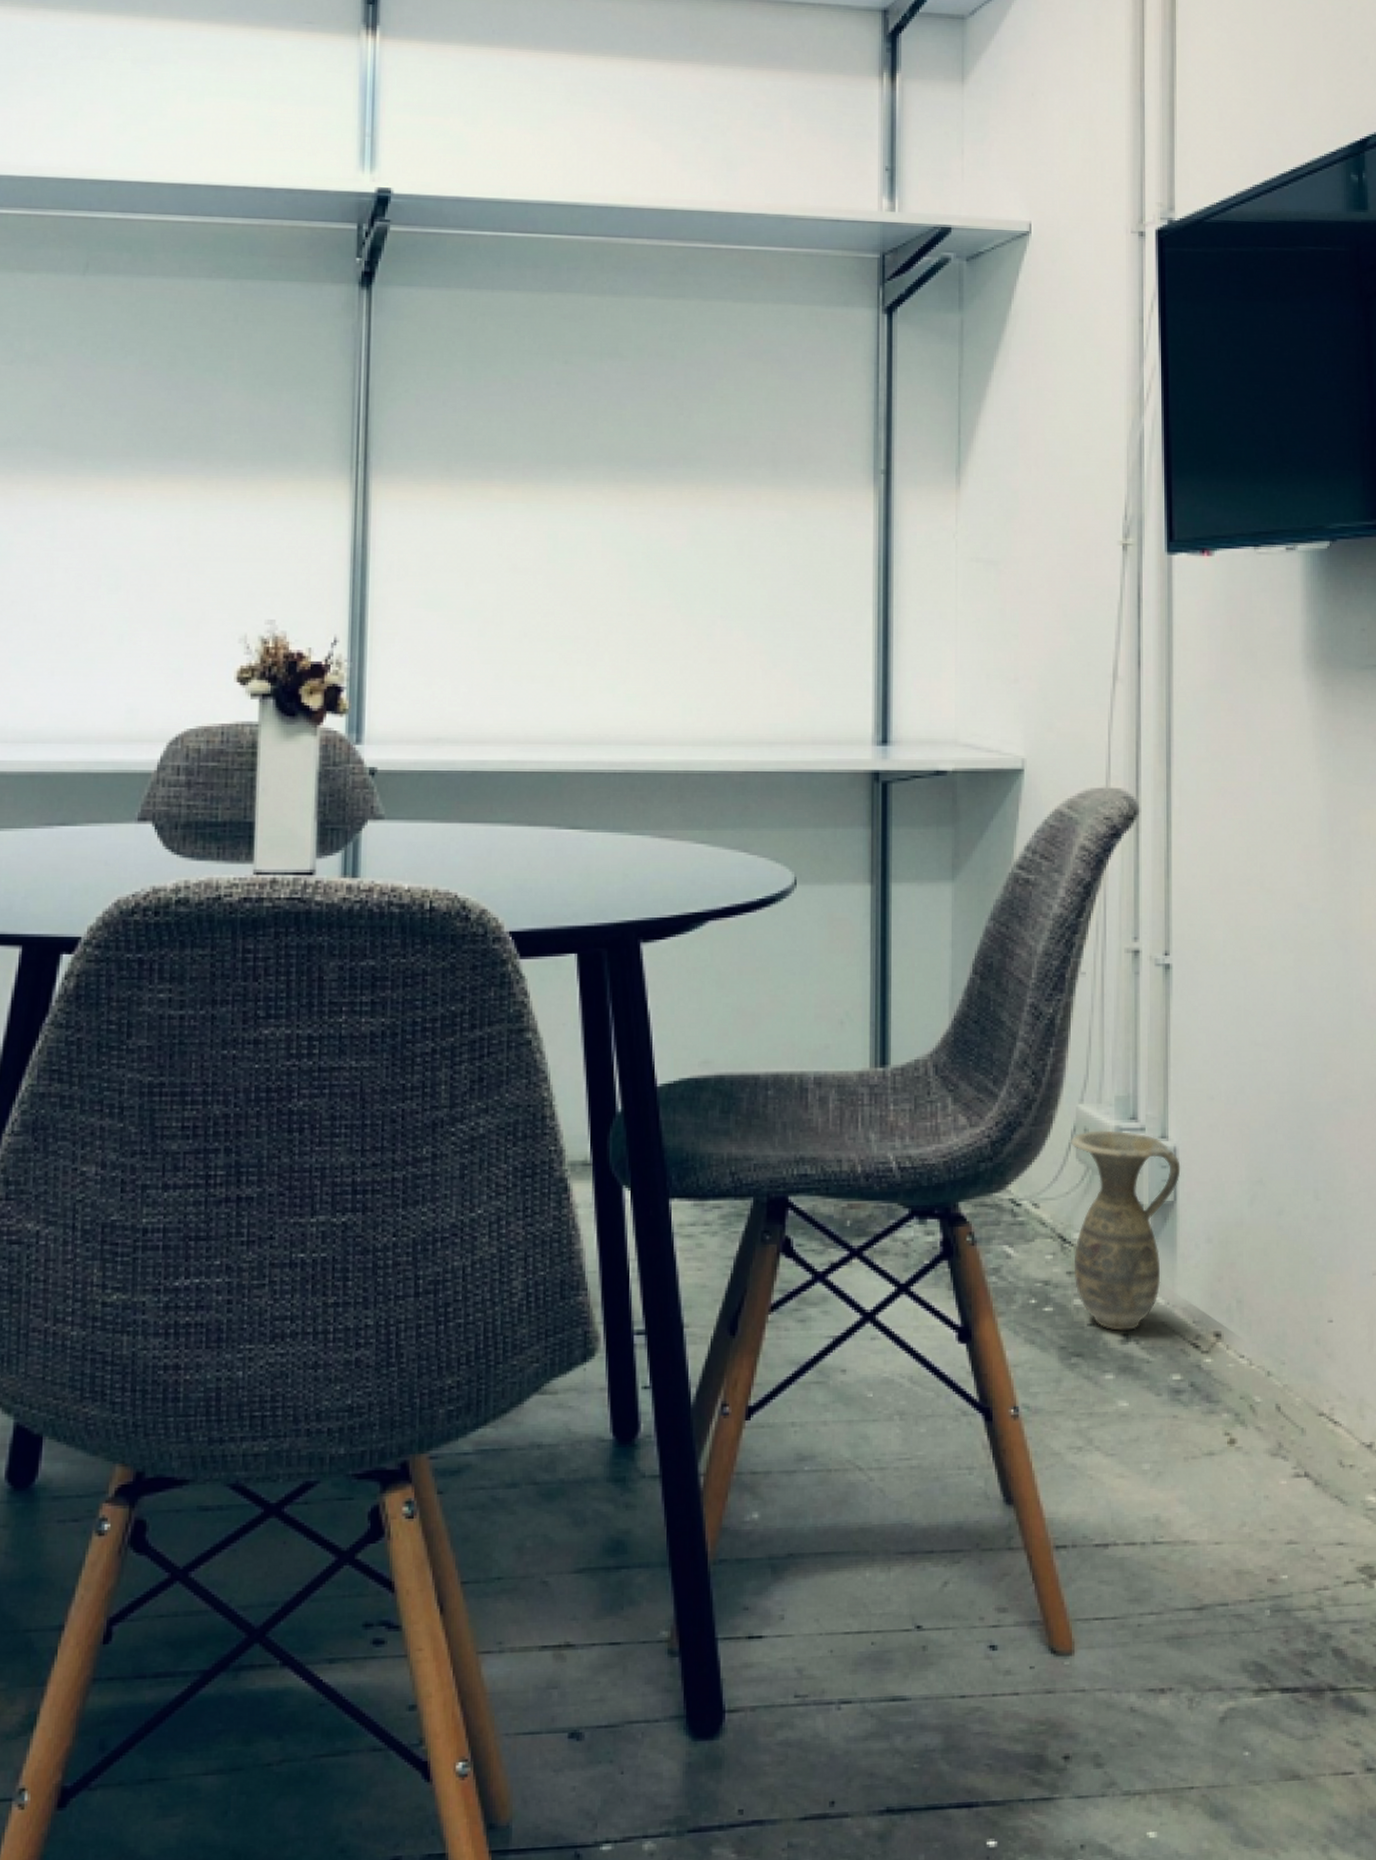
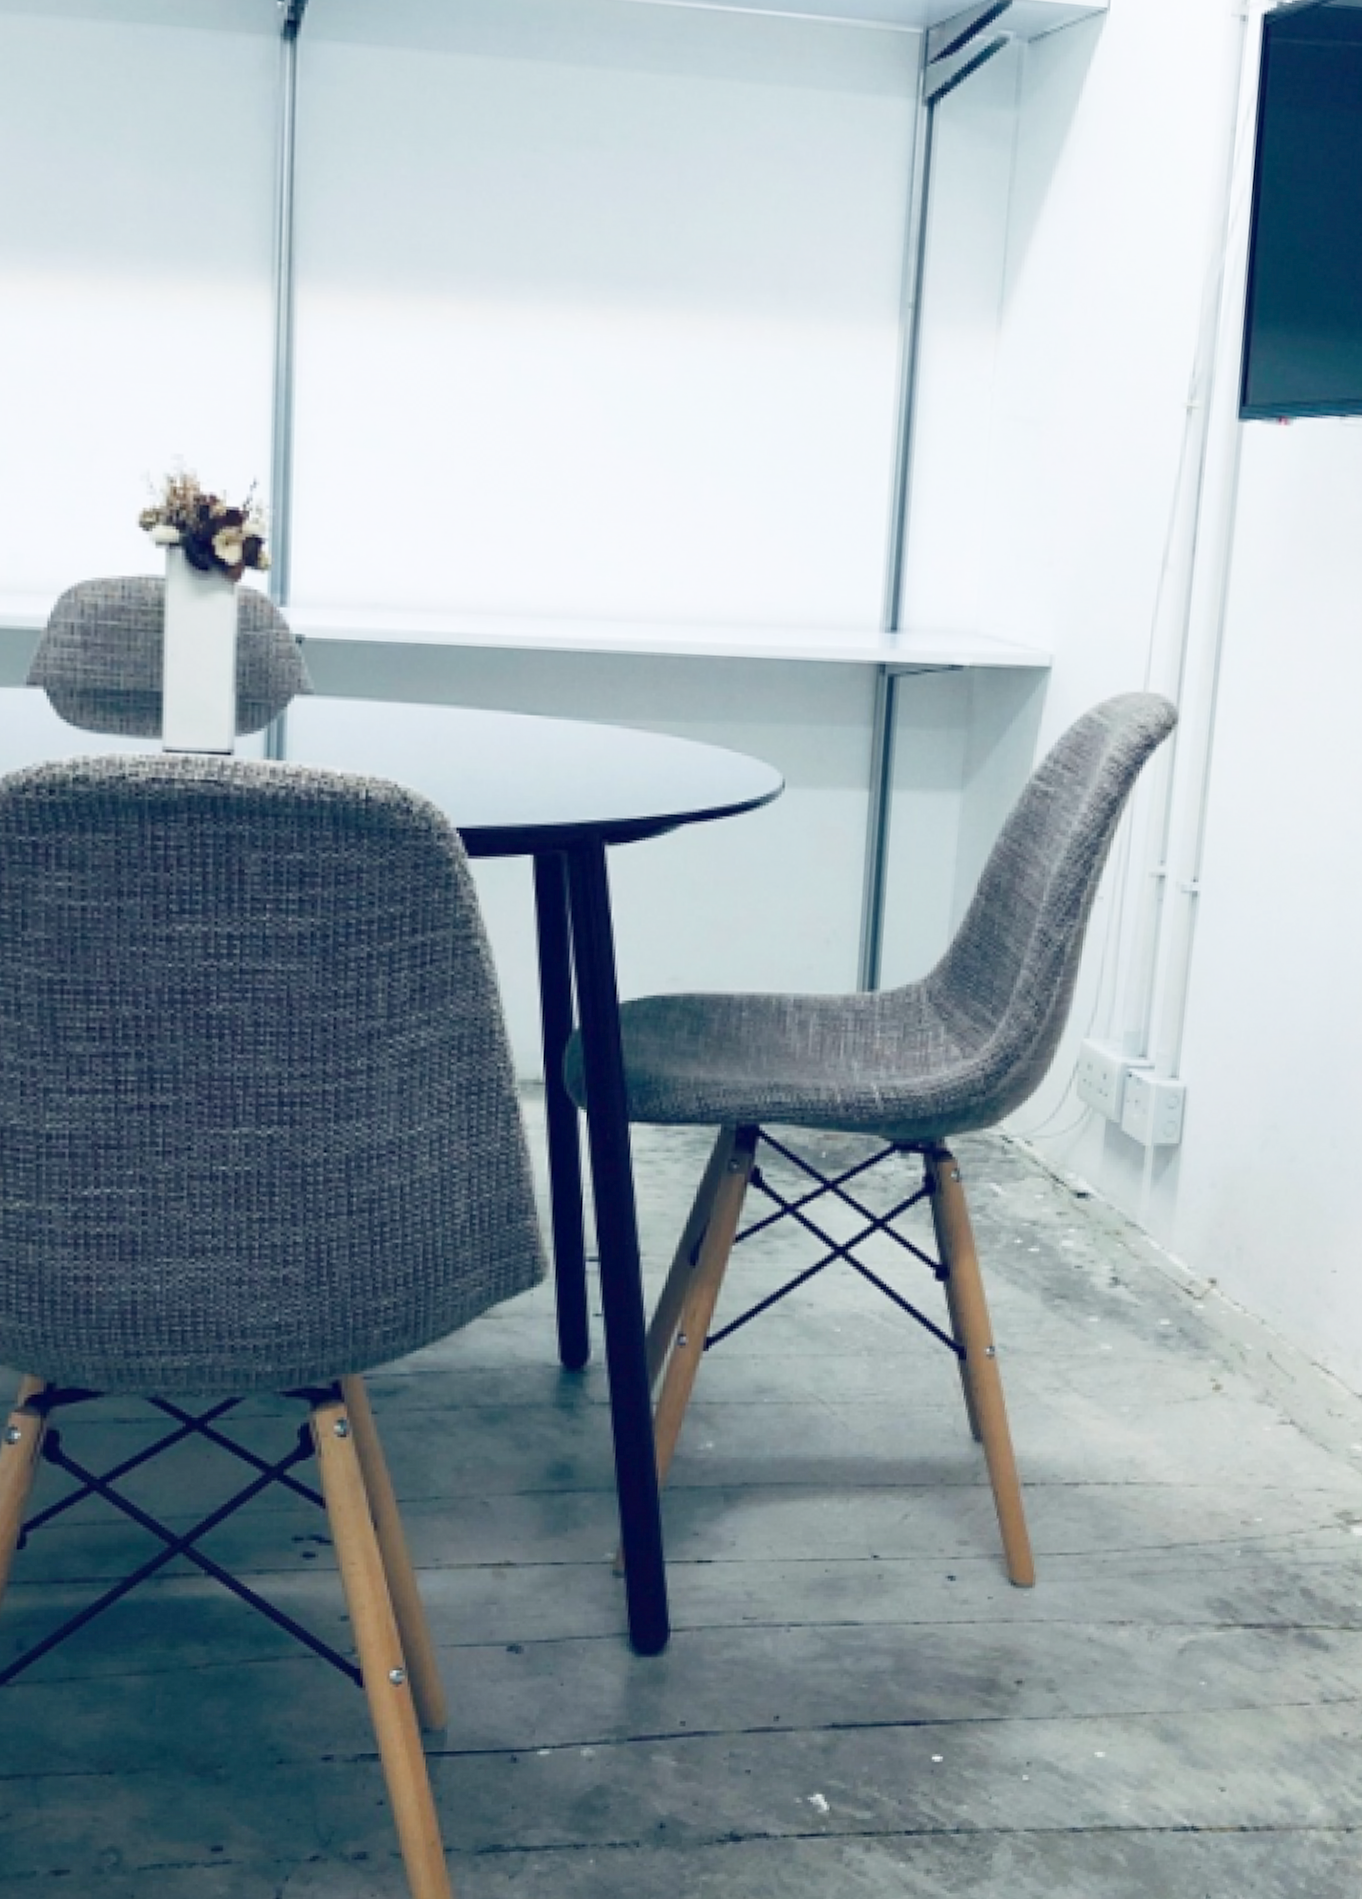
ceramic jug: present [1071,1130,1181,1331] -> none [1065,1067,1190,1274]

